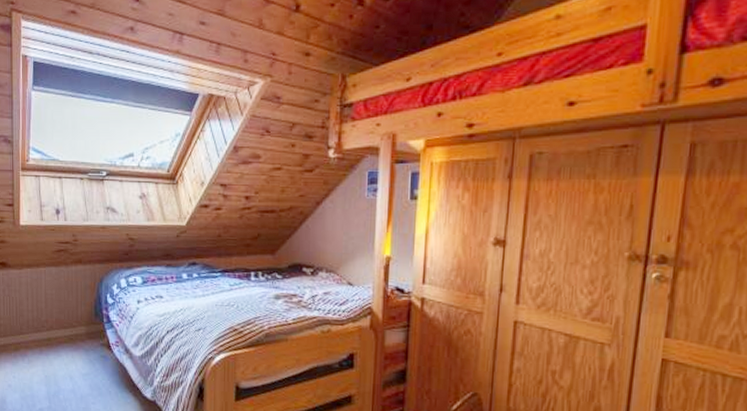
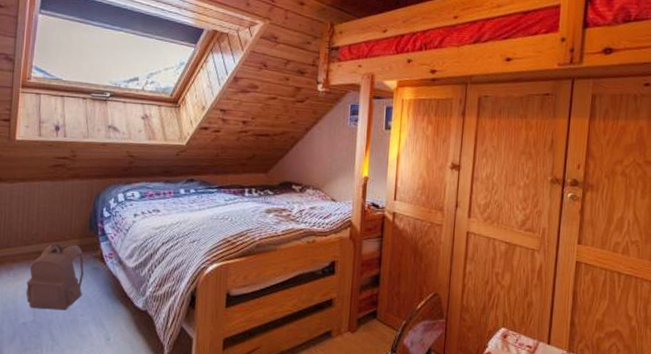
backpack: none [40,330,92,398] -> present [26,243,84,311]

